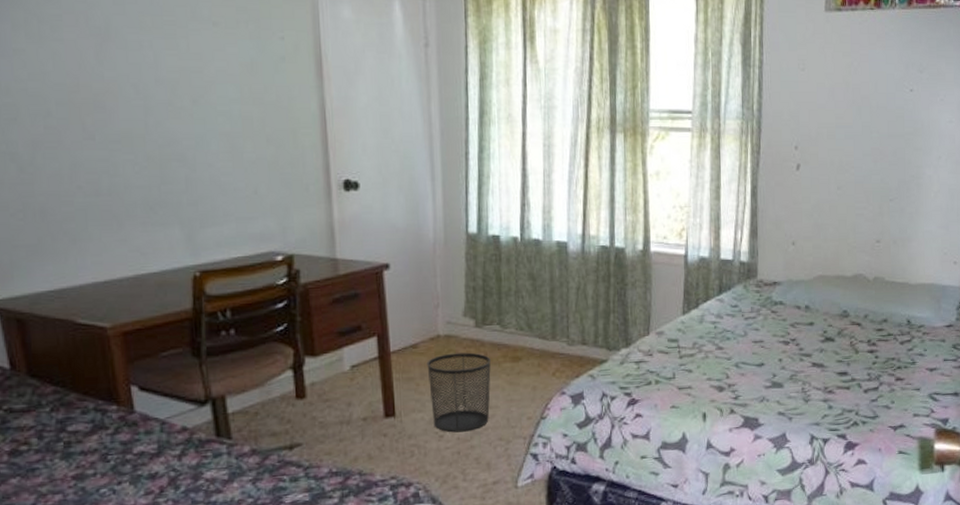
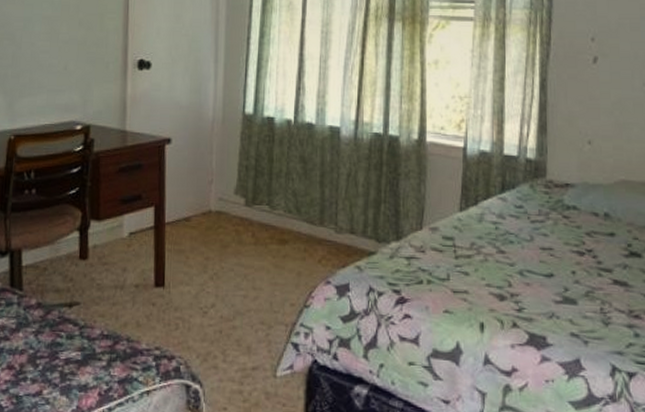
waste bin: present [427,352,491,433] -> none [197,229,258,311]

